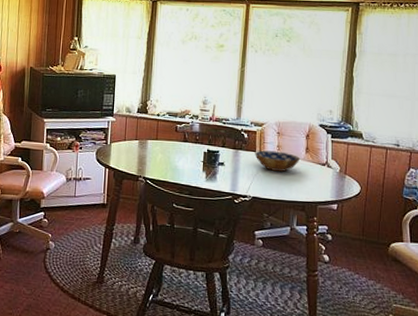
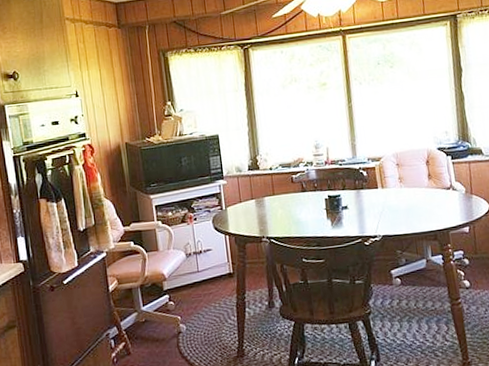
bowl: present [255,150,301,172] -> none [377,183,424,205]

